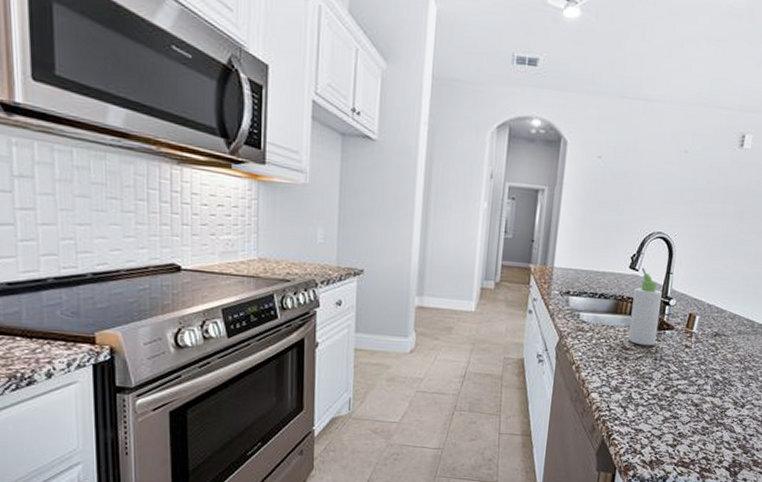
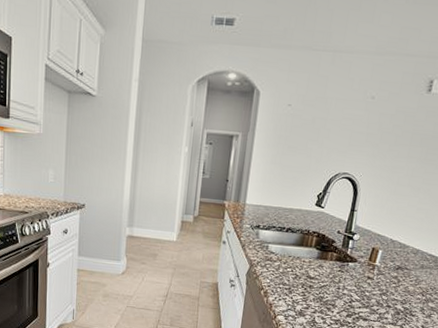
bottle: present [628,268,662,346] -> none [312,205,346,276]

